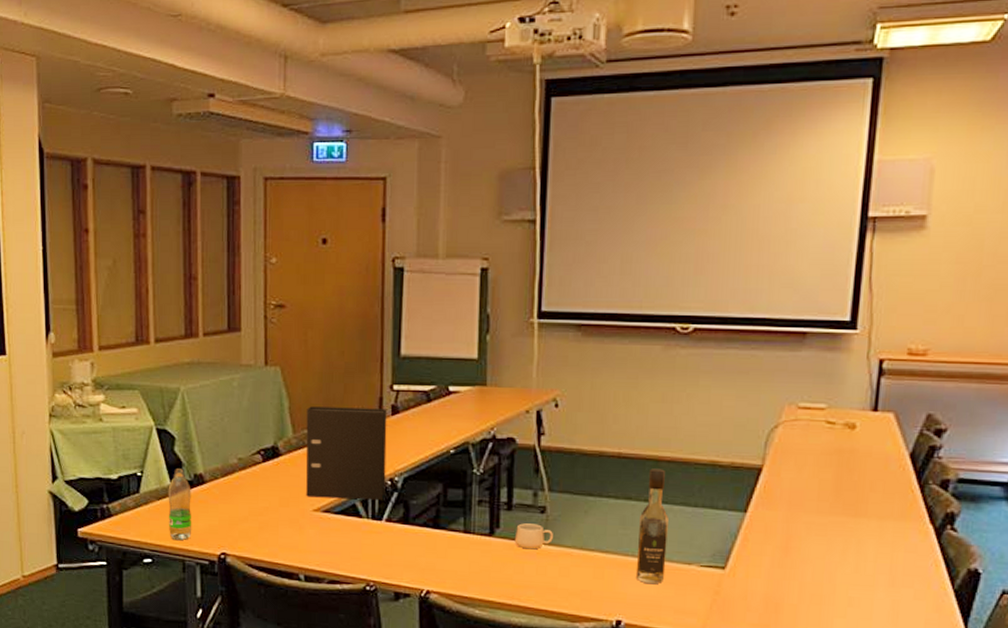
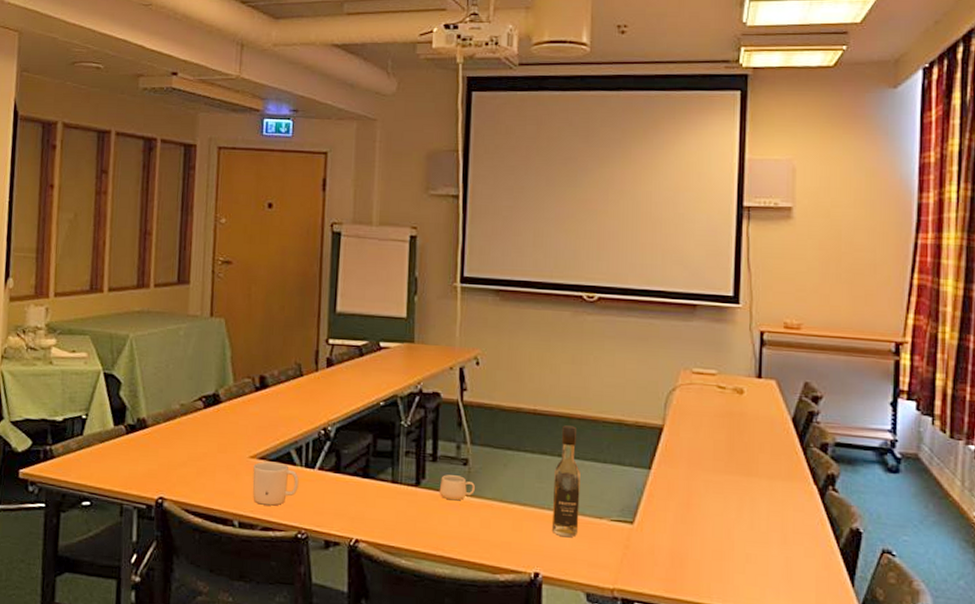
bottle: present [168,467,192,541] -> none [108,411,134,484]
binder: present [306,406,387,501] -> none [244,356,323,450]
mug: none [317,514,366,559] -> present [252,461,299,506]

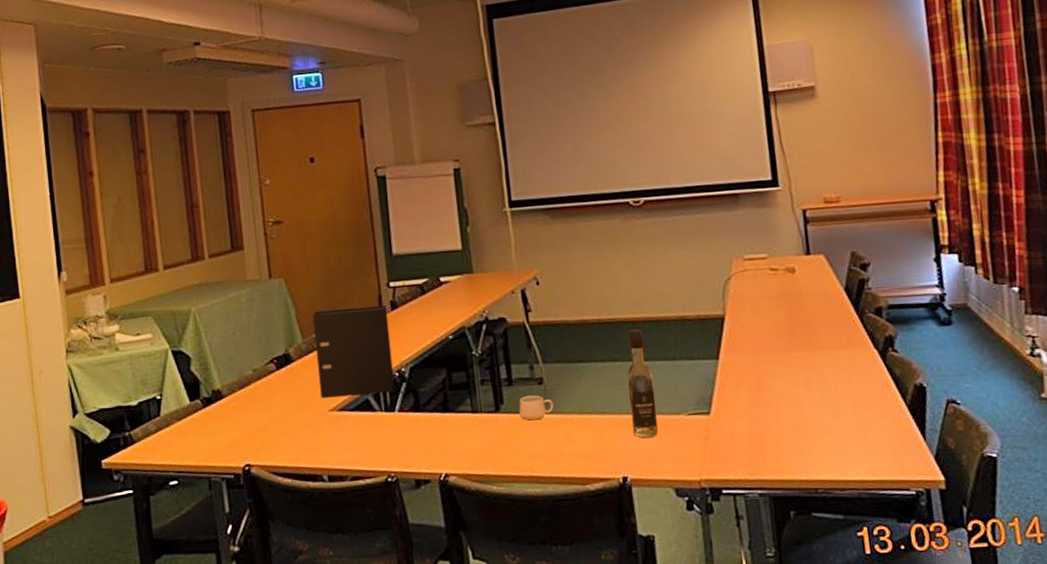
binder: none [244,356,323,450] -> present [312,305,395,398]
mug: present [252,461,299,506] -> none [334,410,382,456]

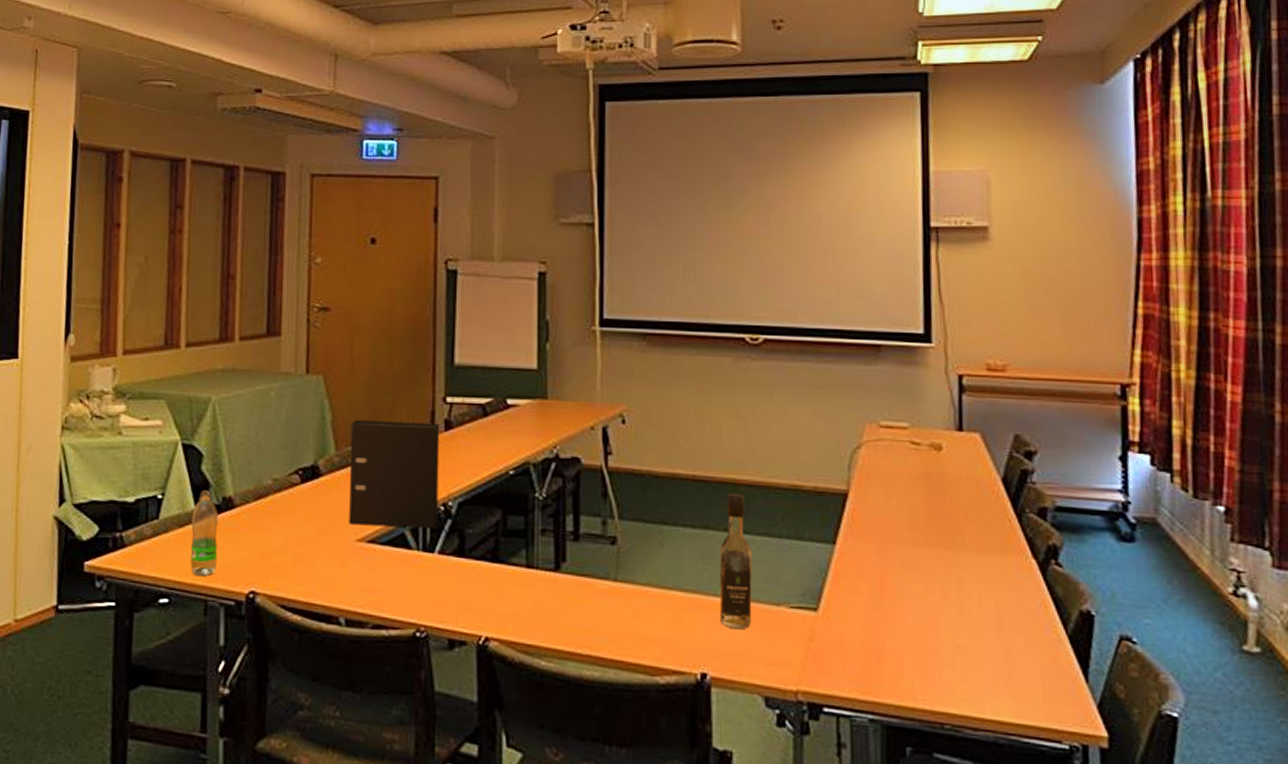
bottle: none [188,386,215,459] -> present [190,489,219,577]
mug: present [518,395,554,421] -> none [583,556,626,588]

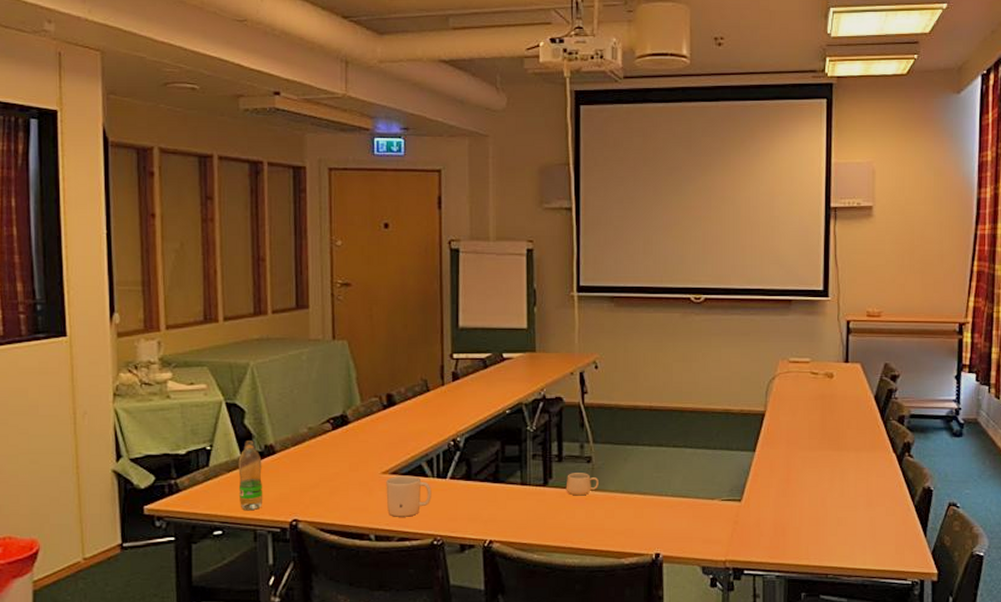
binder: present [349,420,440,530] -> none [373,376,449,461]
mug: none [360,545,416,599] -> present [386,475,432,517]
mug: none [583,556,626,588] -> present [565,473,598,496]
bottle: present [719,493,752,630] -> none [669,418,694,519]

